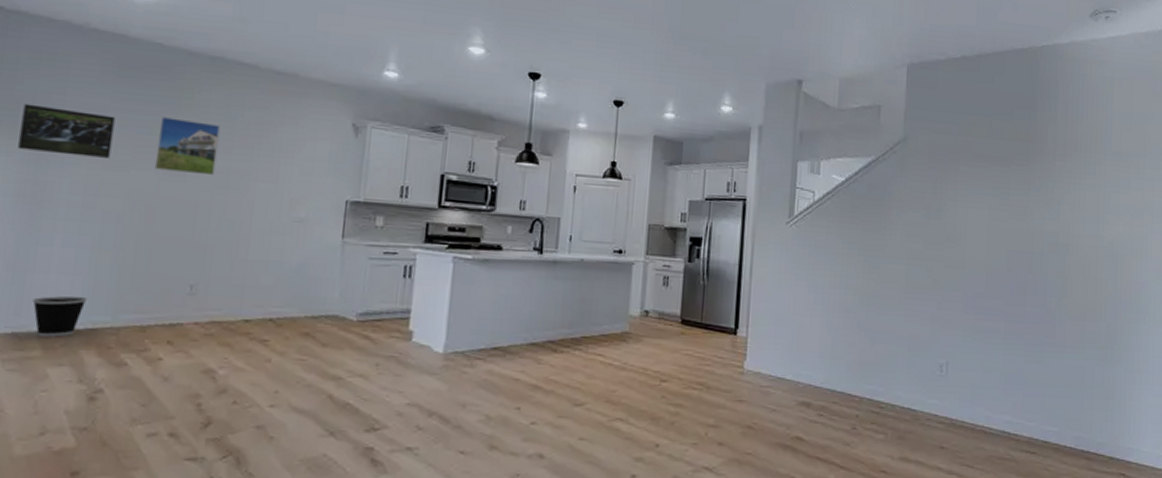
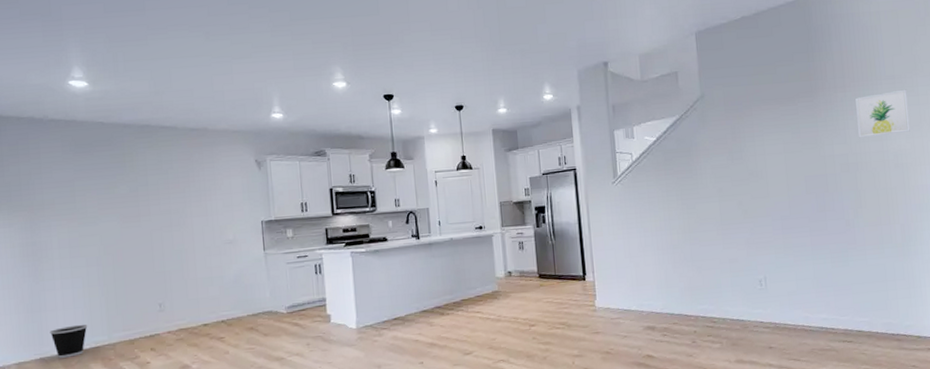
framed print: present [18,103,115,158] -> none [13,184,82,221]
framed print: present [154,117,220,176] -> none [113,178,160,220]
wall art: none [1074,169,1132,219] -> present [855,89,910,138]

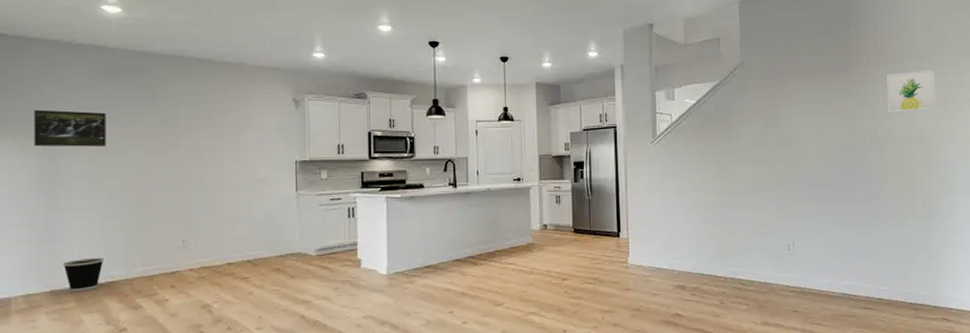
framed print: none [13,184,82,221] -> present [34,109,106,147]

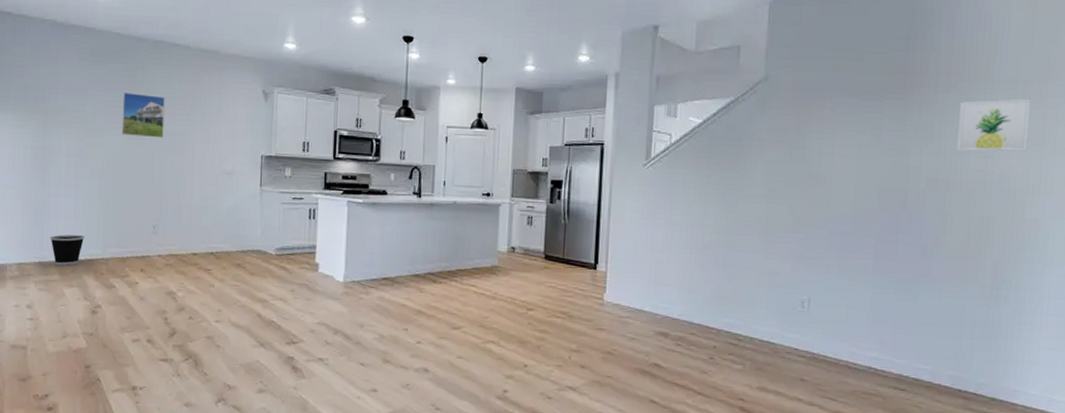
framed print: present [34,109,106,147] -> none [30,87,92,127]
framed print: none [141,109,189,152] -> present [122,92,165,138]

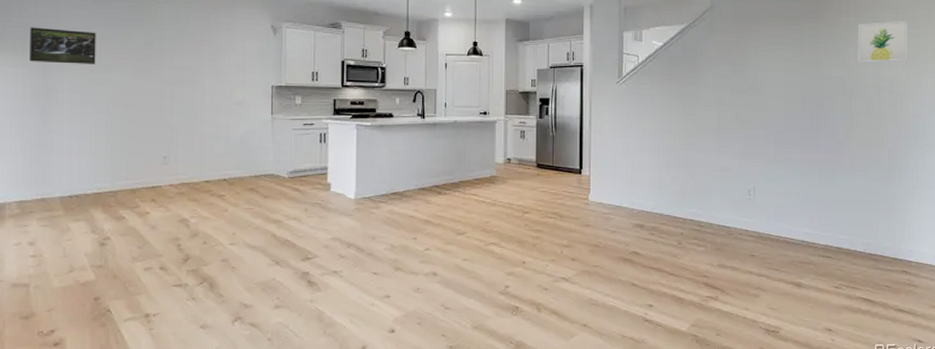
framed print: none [30,87,92,127] -> present [30,27,96,64]
wastebasket: present [50,234,85,266] -> none [53,169,92,200]
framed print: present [122,92,165,138] -> none [128,30,173,73]

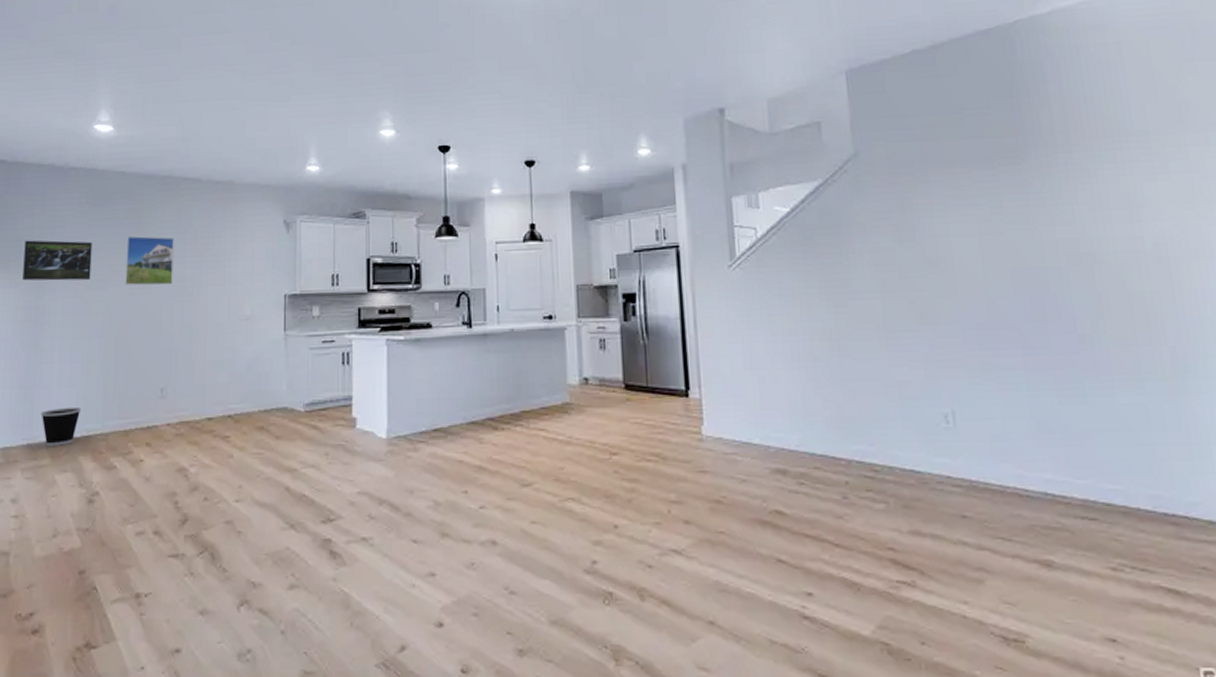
wastebasket: none [53,169,92,200] -> present [41,406,82,446]
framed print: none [128,30,173,73] -> present [125,236,174,286]
wall art: present [858,20,908,63] -> none [1087,149,1178,218]

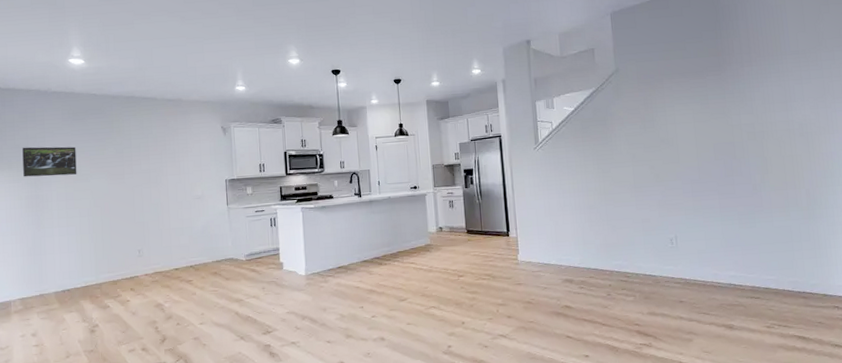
wastebasket: present [41,406,82,446] -> none [48,266,79,295]
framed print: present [125,236,174,286] -> none [102,141,141,178]

